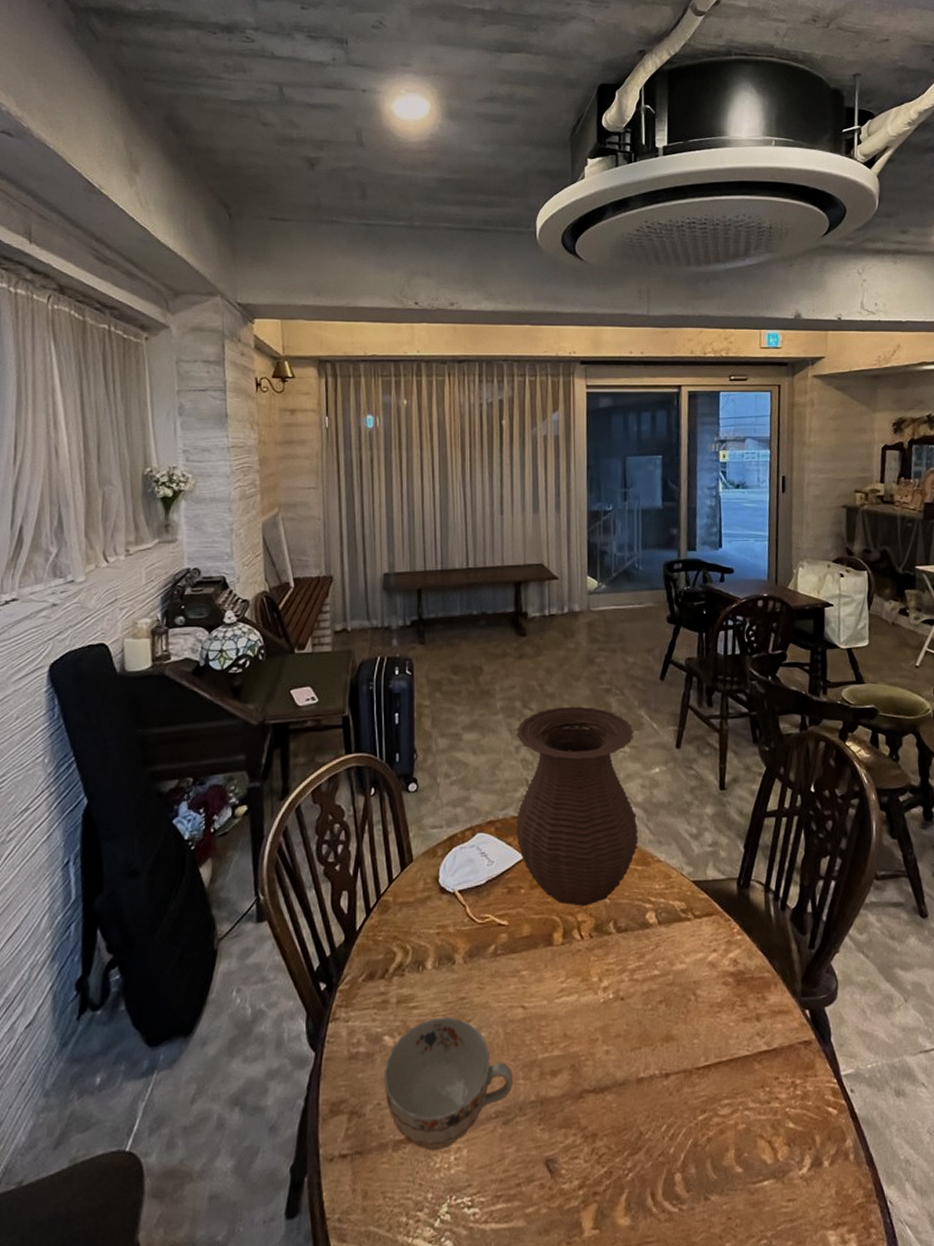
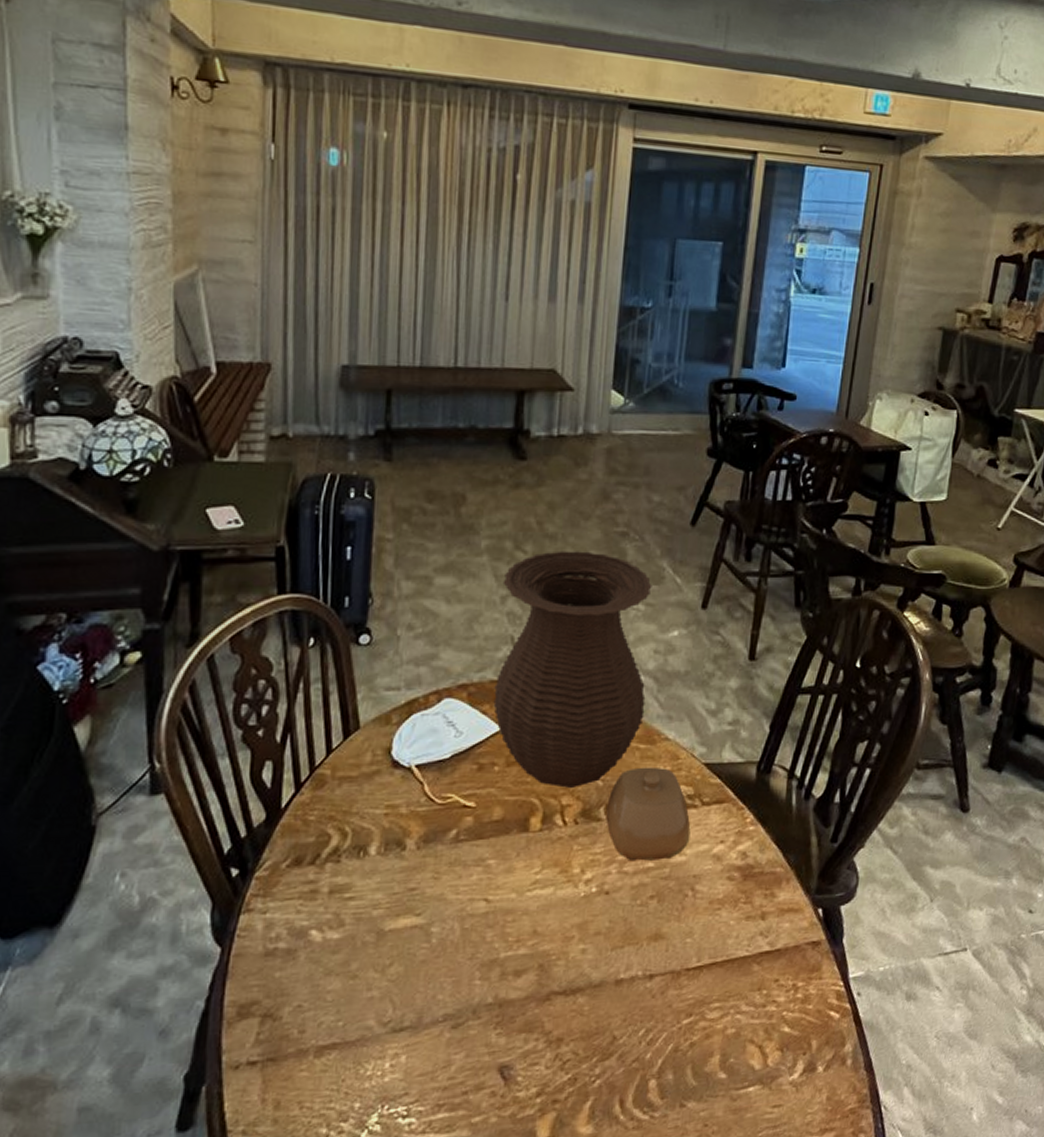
teacup: present [384,1017,513,1151] -> none [307,910,468,1057]
sugar bowl: none [615,885,687,970] -> present [606,767,691,862]

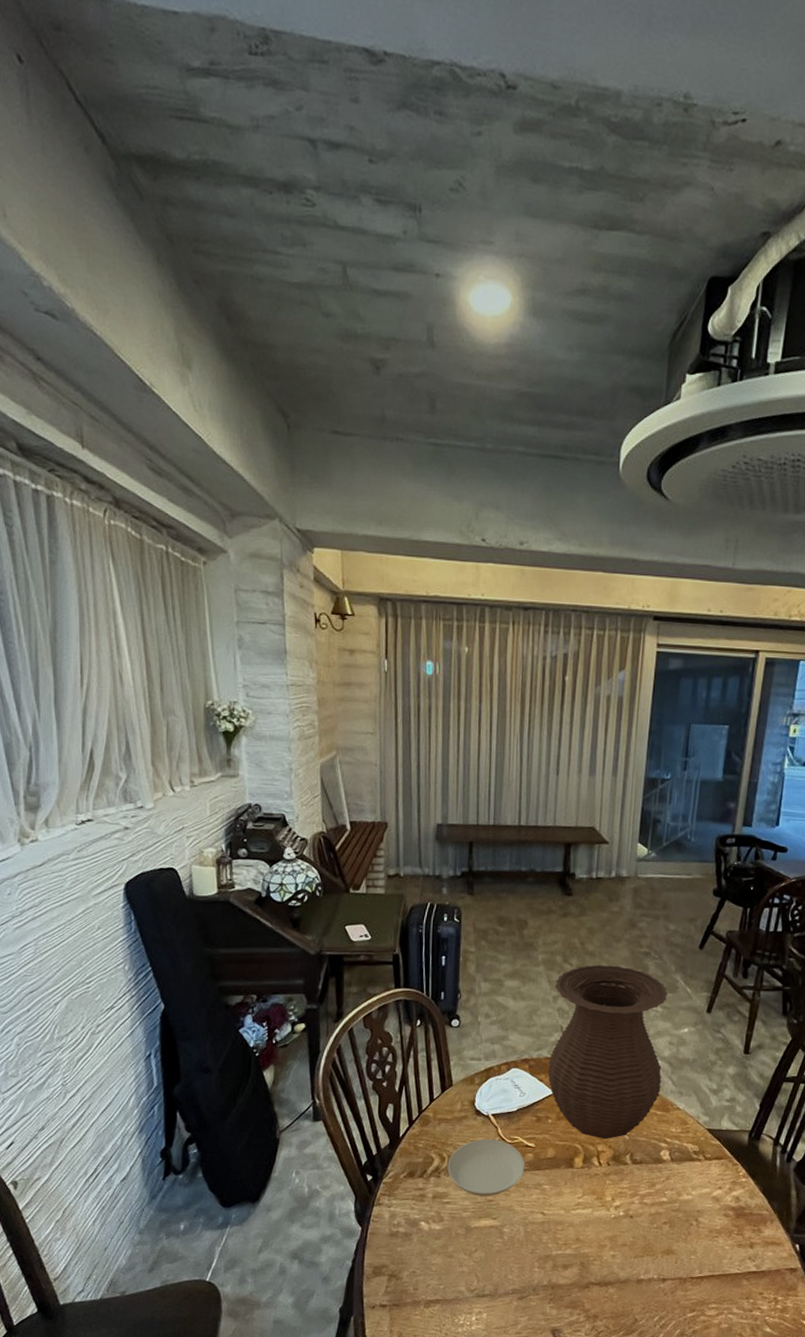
saucer: none [351,801,462,885] -> present [447,1139,525,1197]
sugar bowl: present [606,767,691,862] -> none [631,1128,696,1197]

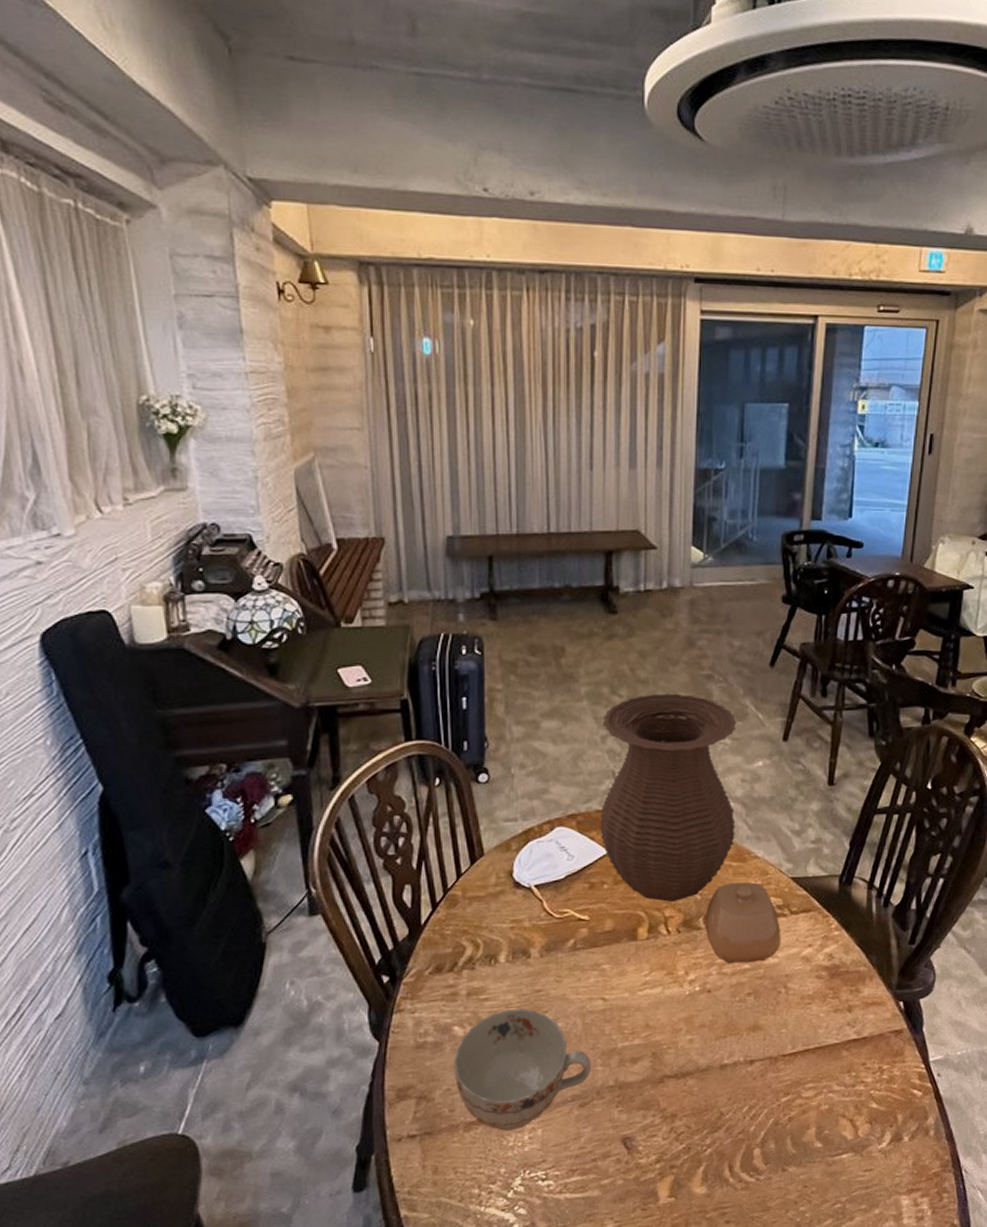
teacup: none [419,1213,530,1311] -> present [453,1008,591,1131]
saucer: present [447,1139,525,1197] -> none [483,915,579,987]
sugar bowl: none [631,1128,696,1197] -> present [705,882,781,964]

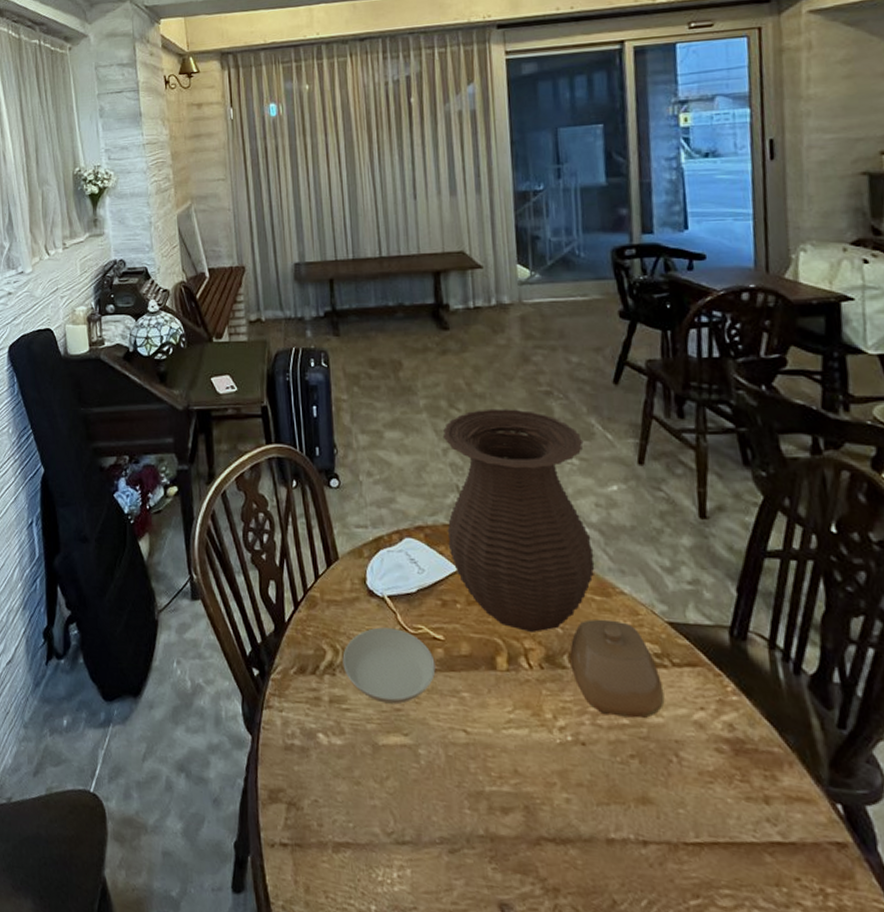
teacup: present [453,1008,591,1131] -> none [319,724,458,863]
saucer: none [483,915,579,987] -> present [342,627,436,705]

